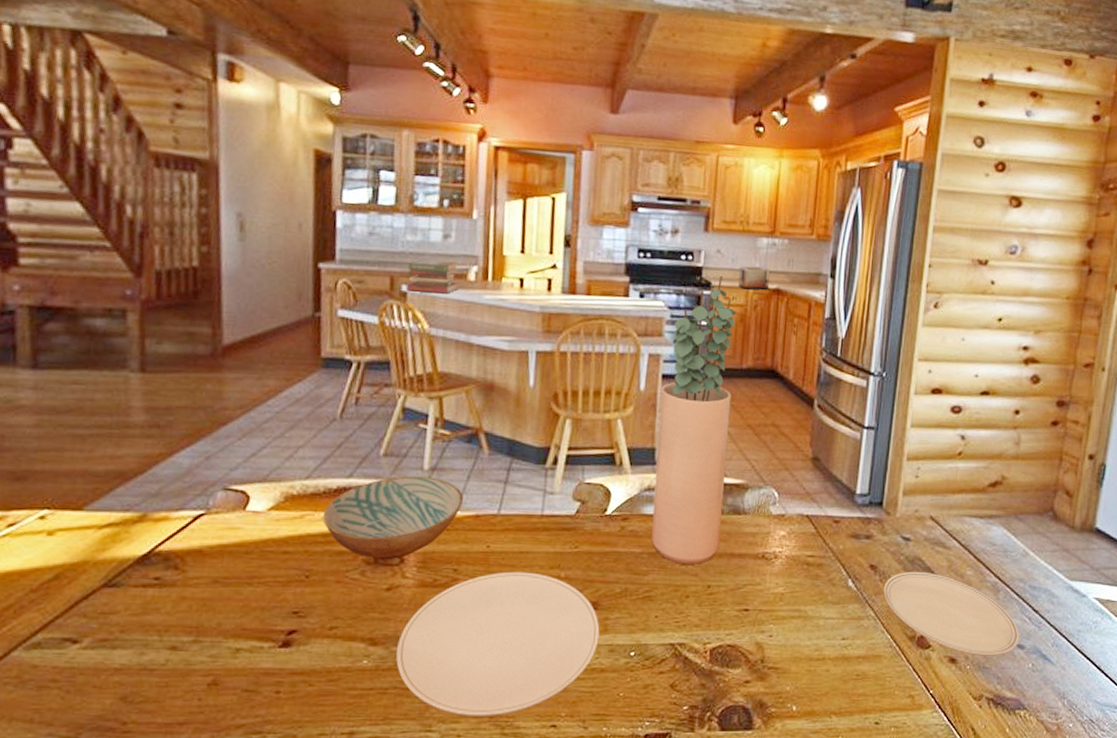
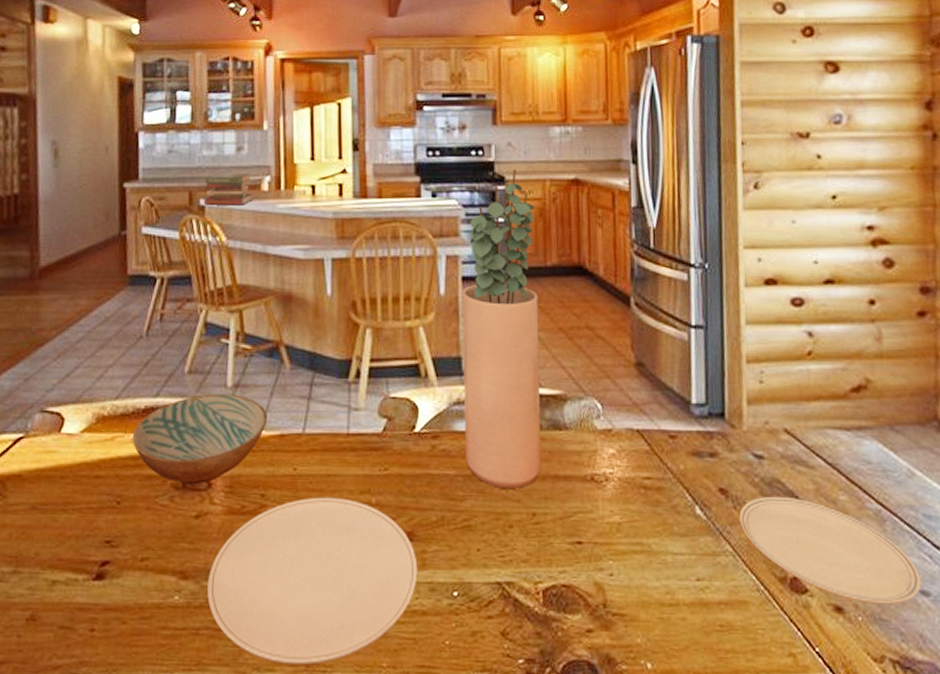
toaster: present [738,266,771,290] -> none [532,157,567,182]

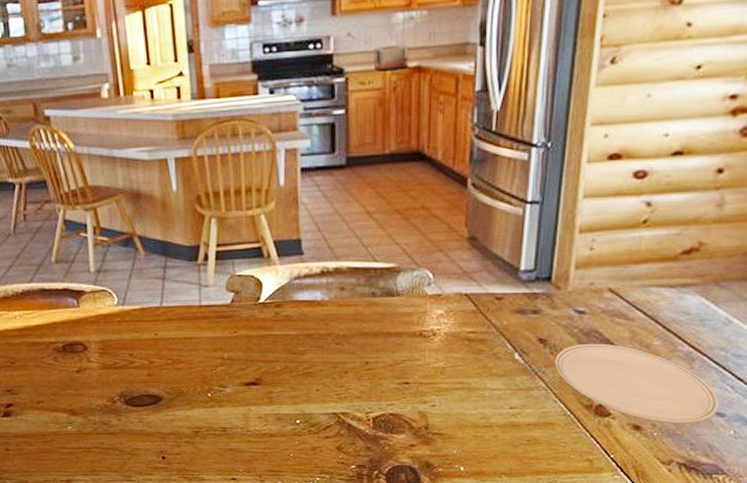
bowl: present [132,394,268,485] -> none [15,278,129,348]
books: present [203,173,253,205] -> none [46,82,94,115]
plate: present [207,497,418,665] -> none [93,354,266,471]
vase: present [462,169,541,488] -> none [301,60,376,343]
toaster: none [532,157,567,182] -> present [373,44,410,71]

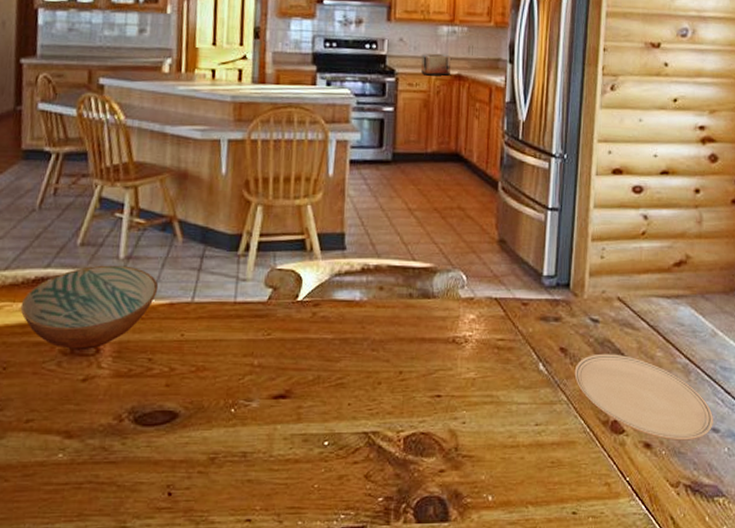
bowl: none [15,278,129,348] -> present [20,265,159,351]

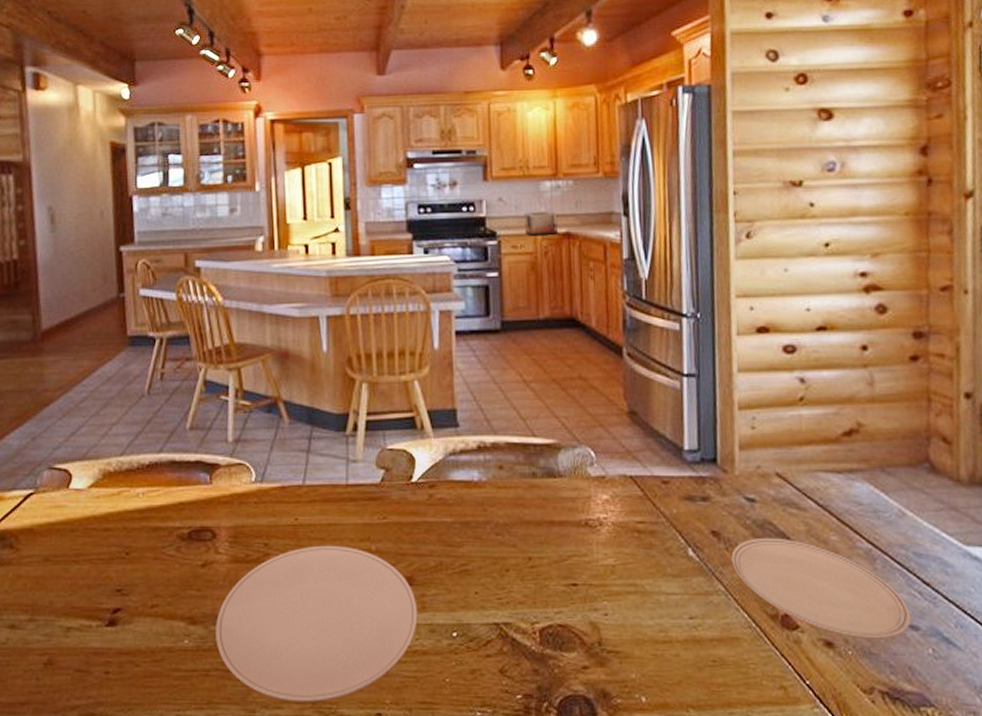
bowl: present [20,265,159,351] -> none [138,449,269,536]
plate: none [91,360,294,511] -> present [216,545,418,702]

